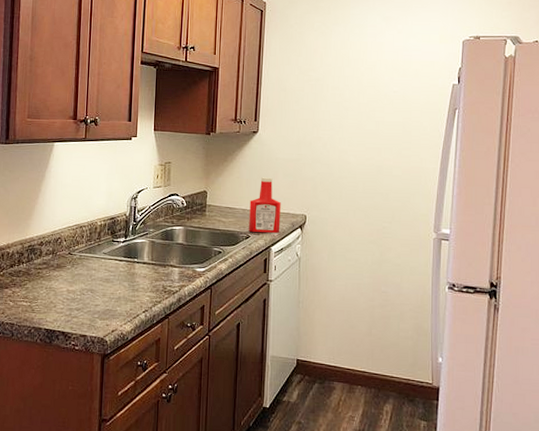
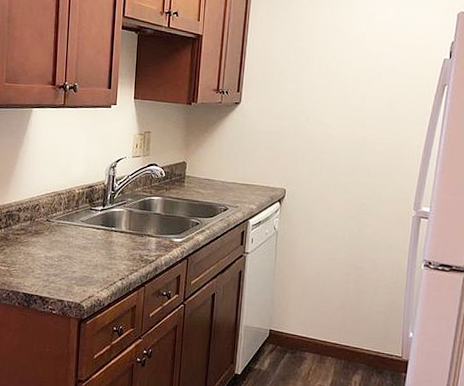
ketchup bottle: present [249,177,281,234] -> none [227,149,261,207]

